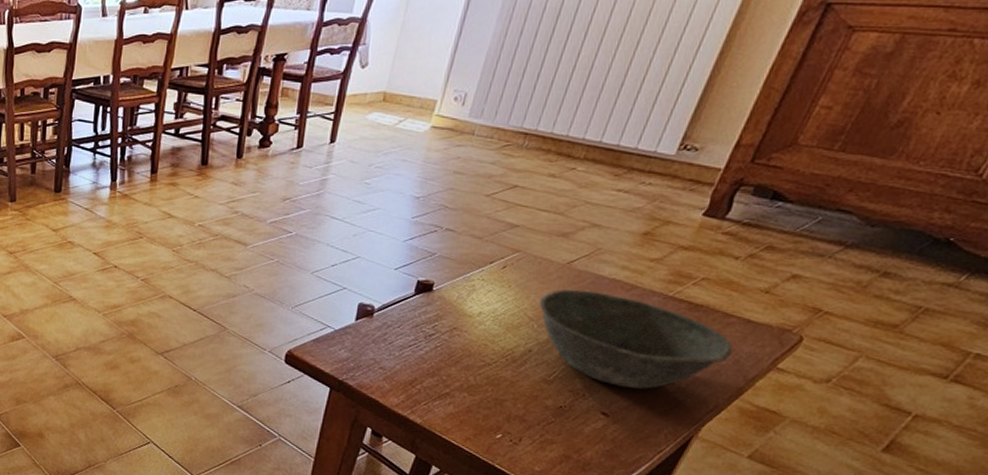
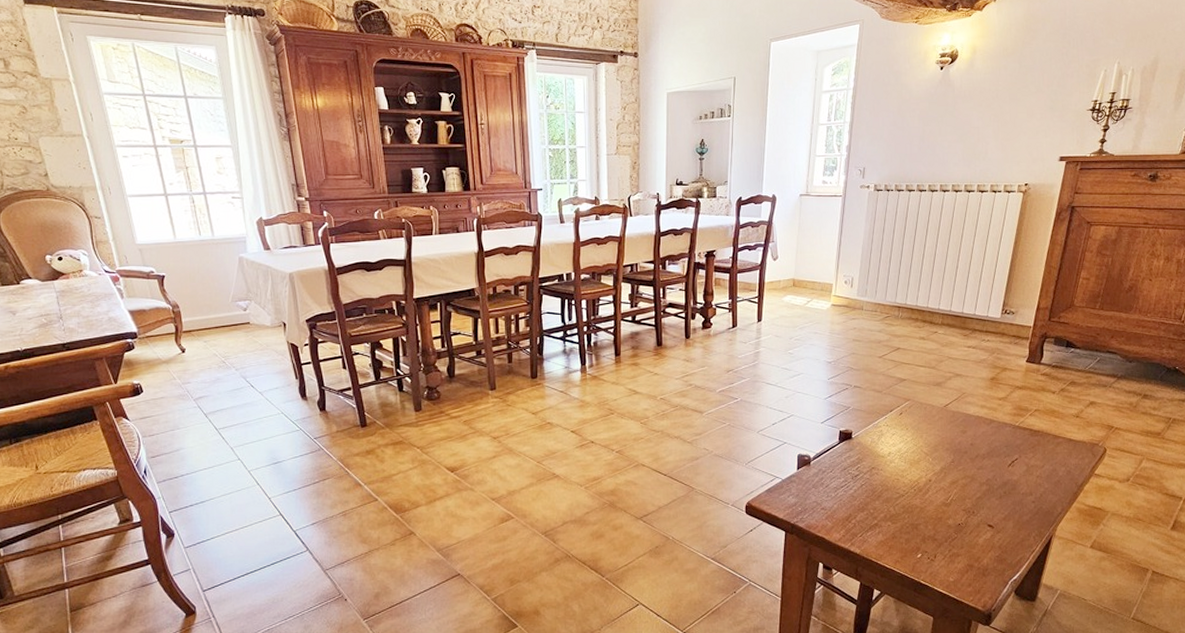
bowl: present [539,289,734,389] -> none [930,427,1065,502]

